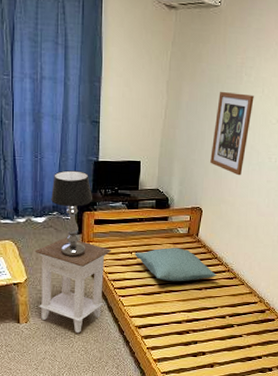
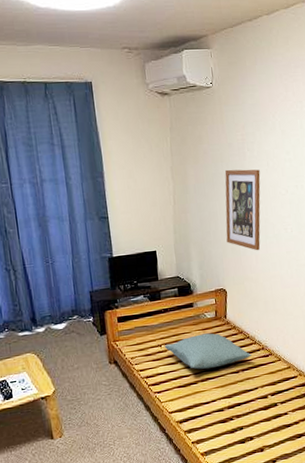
nightstand: present [35,237,111,334] -> none [59,340,140,440]
table lamp: present [51,170,93,257] -> none [68,269,113,360]

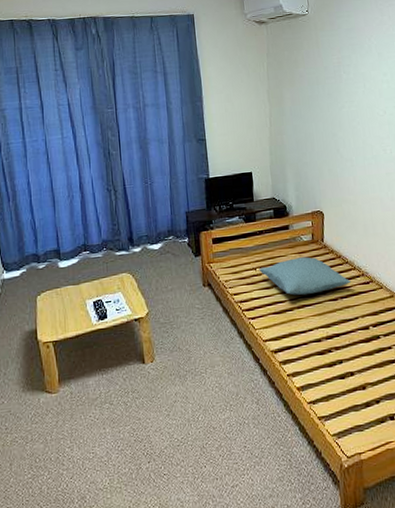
wall art: present [225,169,261,251] -> none [321,91,358,172]

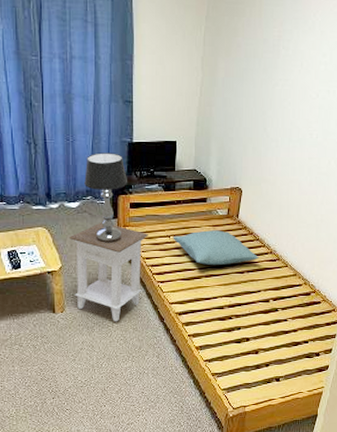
nightstand: none [154,261,234,368] -> present [69,222,148,322]
table lamp: none [165,190,209,282] -> present [84,153,128,243]

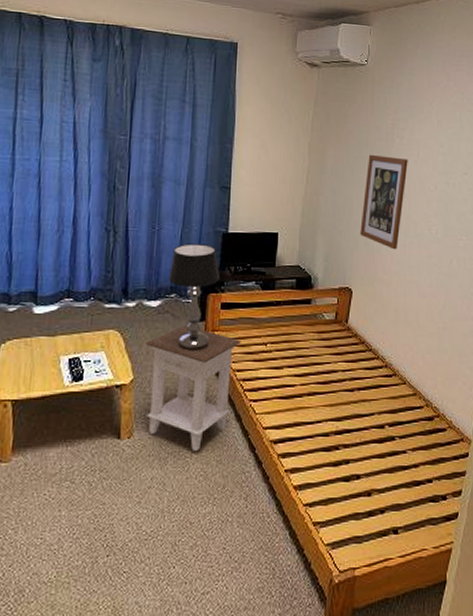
pillow: present [173,230,259,266] -> none [270,337,372,381]
wall art: none [249,66,293,153] -> present [360,154,408,250]

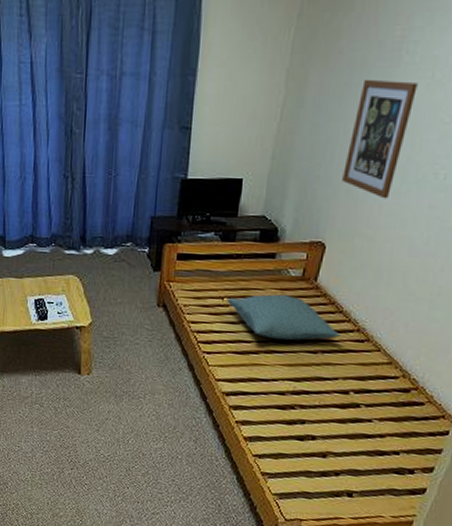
nightstand: present [145,325,241,452] -> none [102,274,197,394]
table lamp: present [169,243,221,351] -> none [125,190,178,300]
pillow: none [270,337,372,381] -> present [227,294,340,341]

